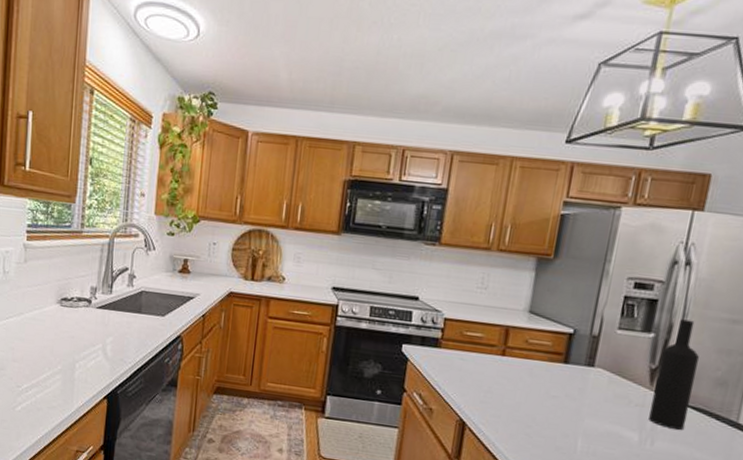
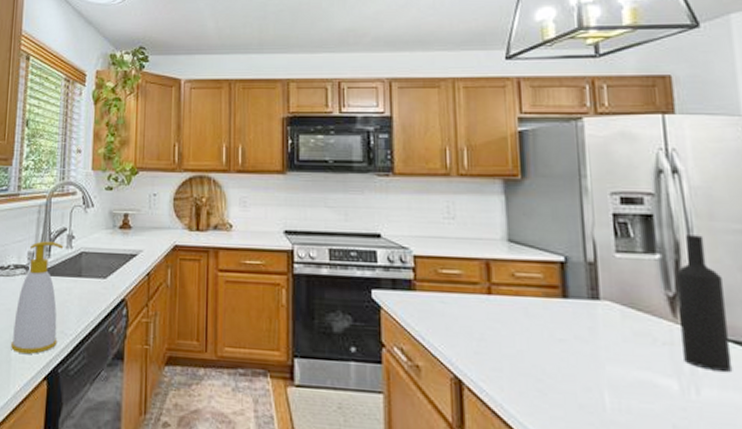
soap bottle: none [74,278,125,376] -> present [11,241,64,354]

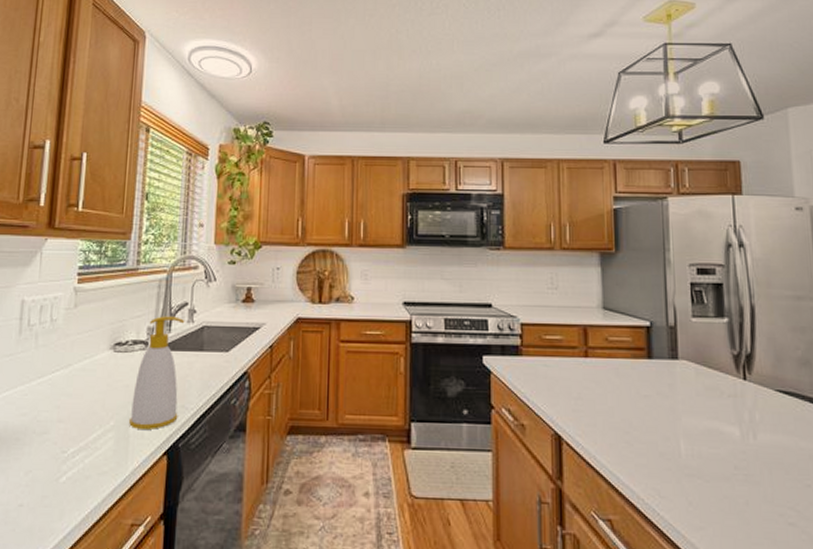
wine bottle: present [674,235,733,372] -> none [739,301,782,418]

